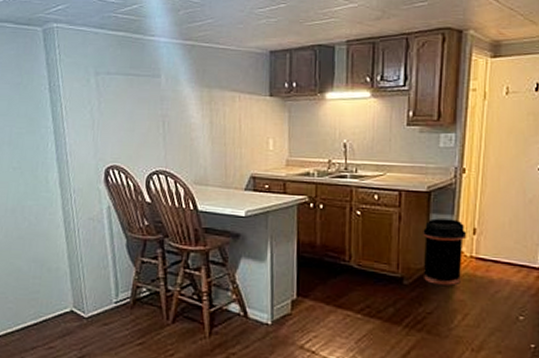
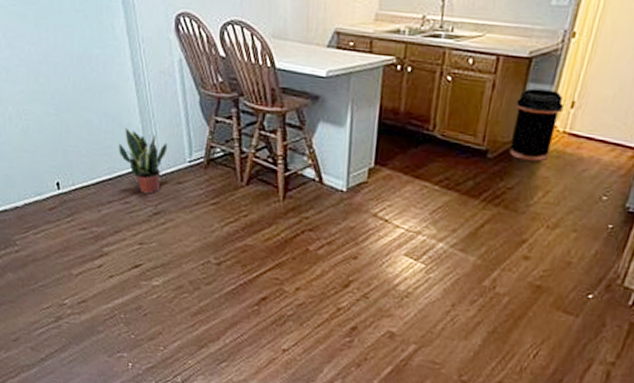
potted plant: none [45,272,95,338] -> present [118,127,168,194]

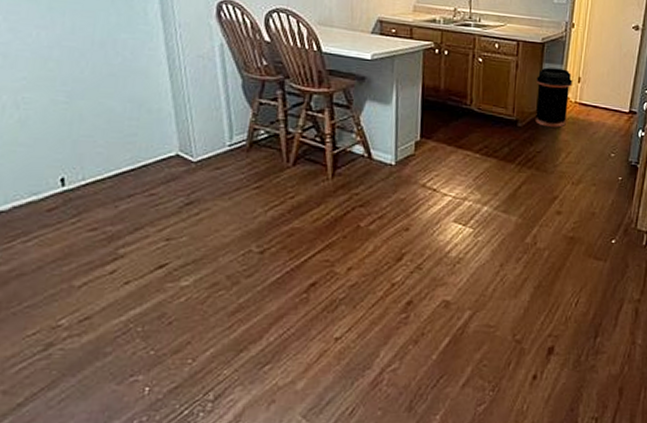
potted plant: present [118,127,168,194] -> none [144,113,205,183]

